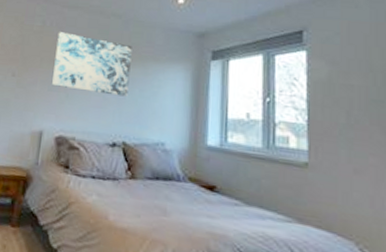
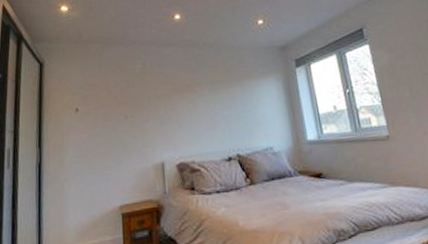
wall art: present [51,32,132,97] -> none [159,68,233,119]

